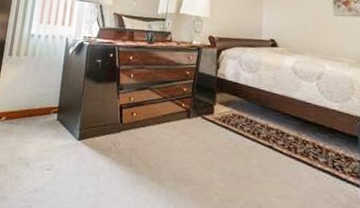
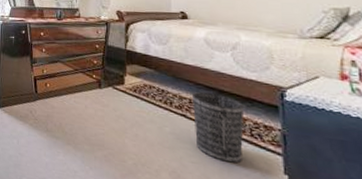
wastebasket: none [280,121,328,197] -> present [192,91,245,163]

